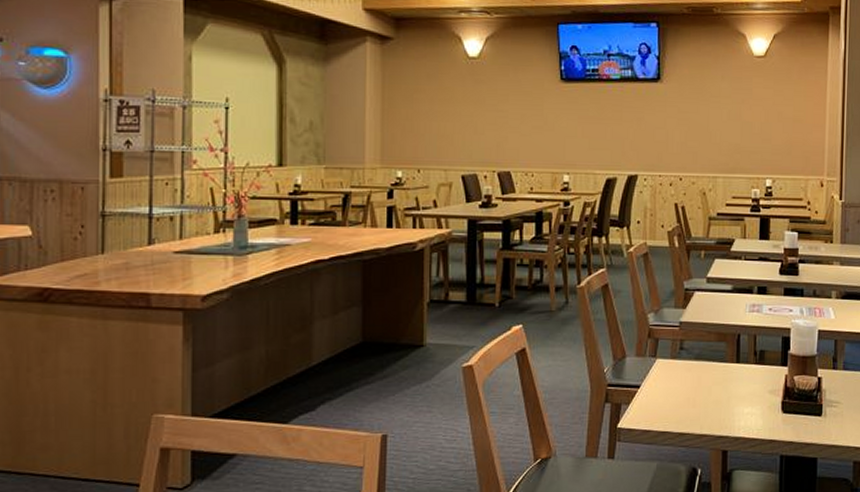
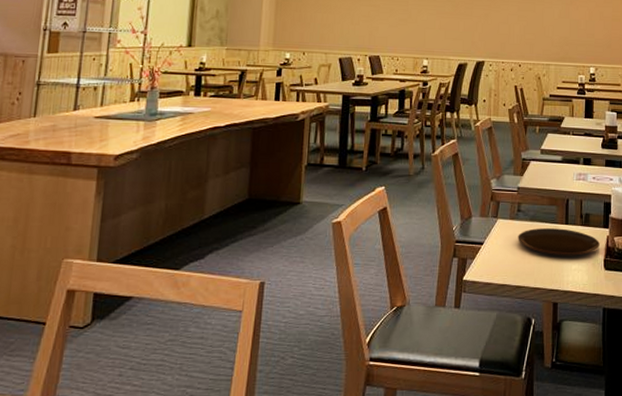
plate: none [680,367,777,399] -> present [518,228,600,256]

